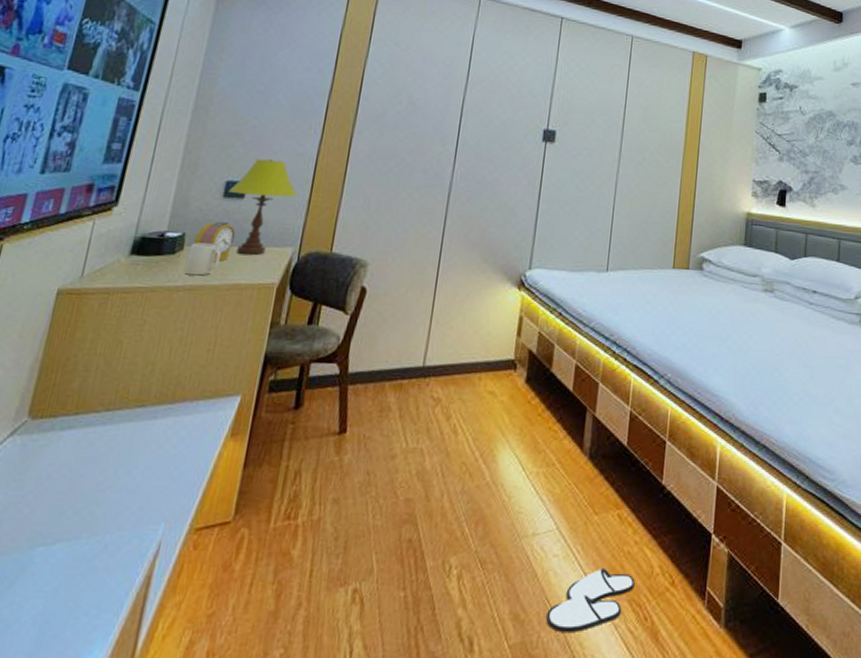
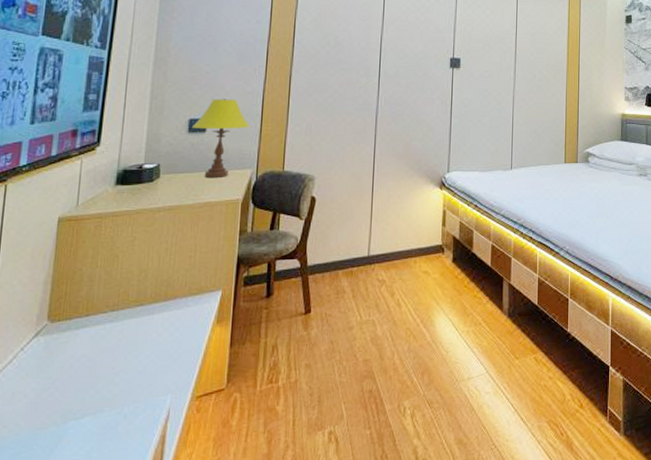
mug: present [184,242,221,276] -> none [163,171,192,198]
alarm clock: present [195,221,236,263] -> none [169,152,202,186]
slippers: present [546,567,635,632] -> none [484,399,551,450]

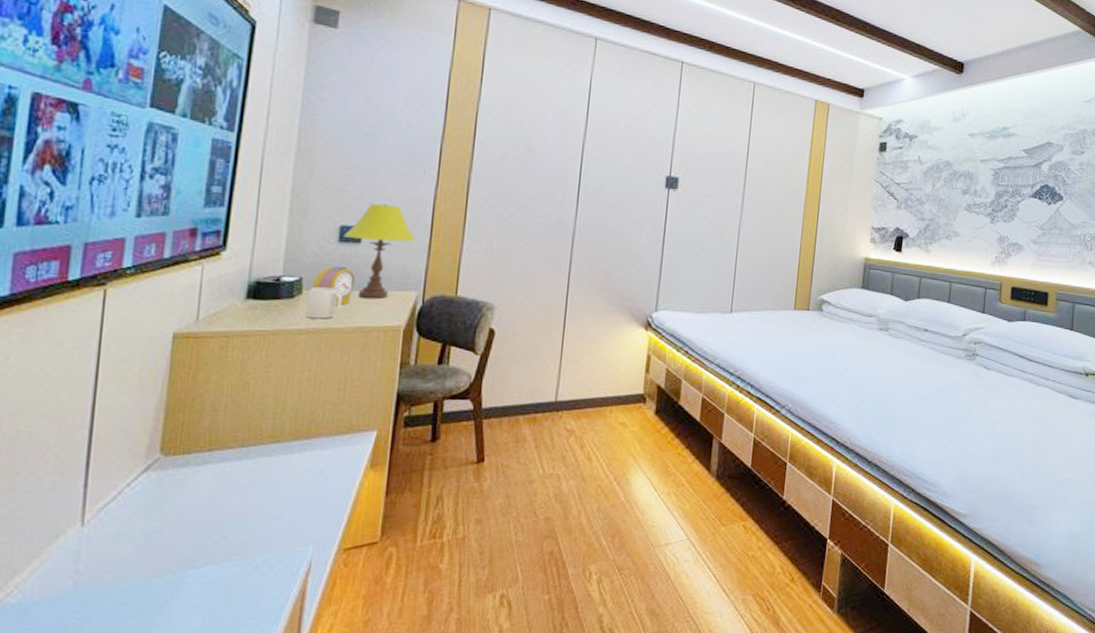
mug: none [163,171,192,198] -> present [305,287,342,319]
alarm clock: none [169,152,202,186] -> present [313,265,356,306]

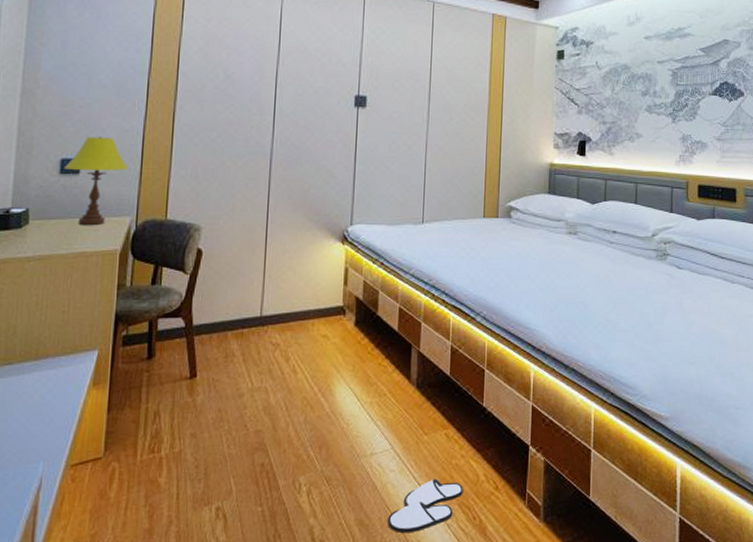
mug: present [305,287,342,319] -> none [32,217,64,247]
alarm clock: present [313,265,356,306] -> none [39,196,76,234]
slippers: none [679,569,759,622] -> present [387,478,463,533]

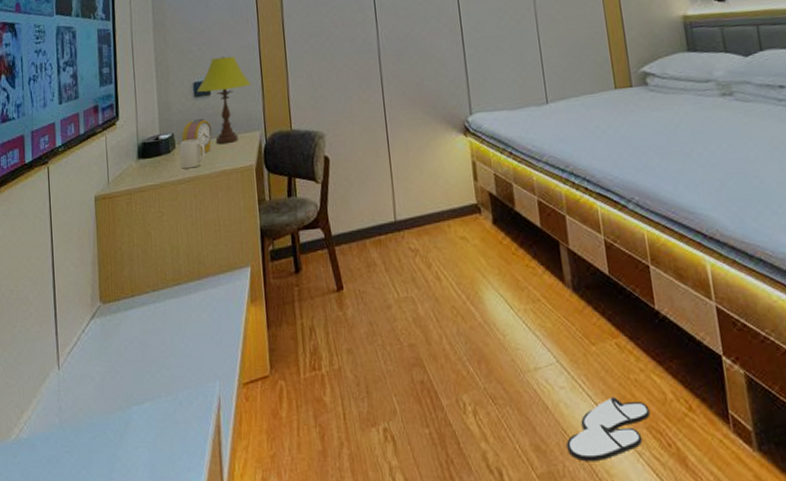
mug: none [32,217,64,247] -> present [179,139,205,169]
alarm clock: none [39,196,76,234] -> present [182,118,212,155]

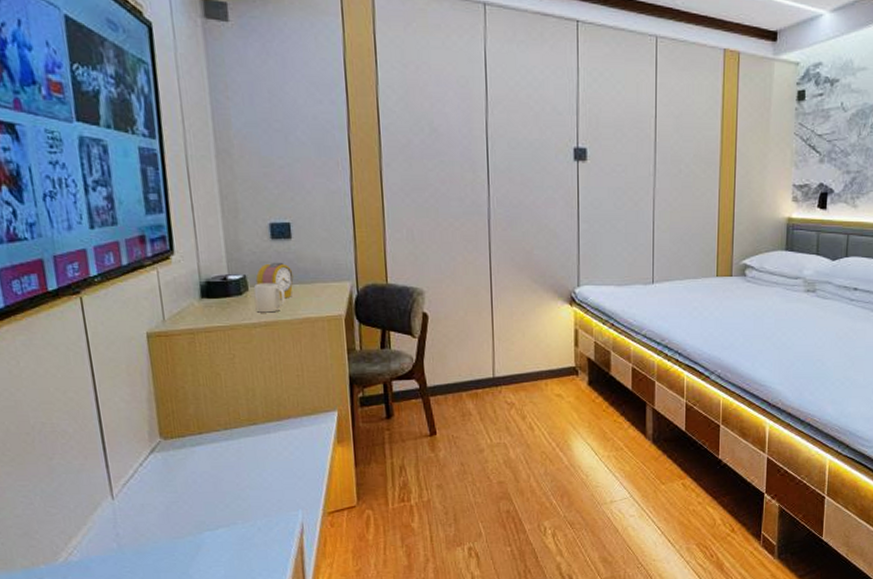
table lamp: present [197,56,252,145] -> none [275,199,342,292]
slippers: present [566,396,650,461] -> none [630,522,701,568]

